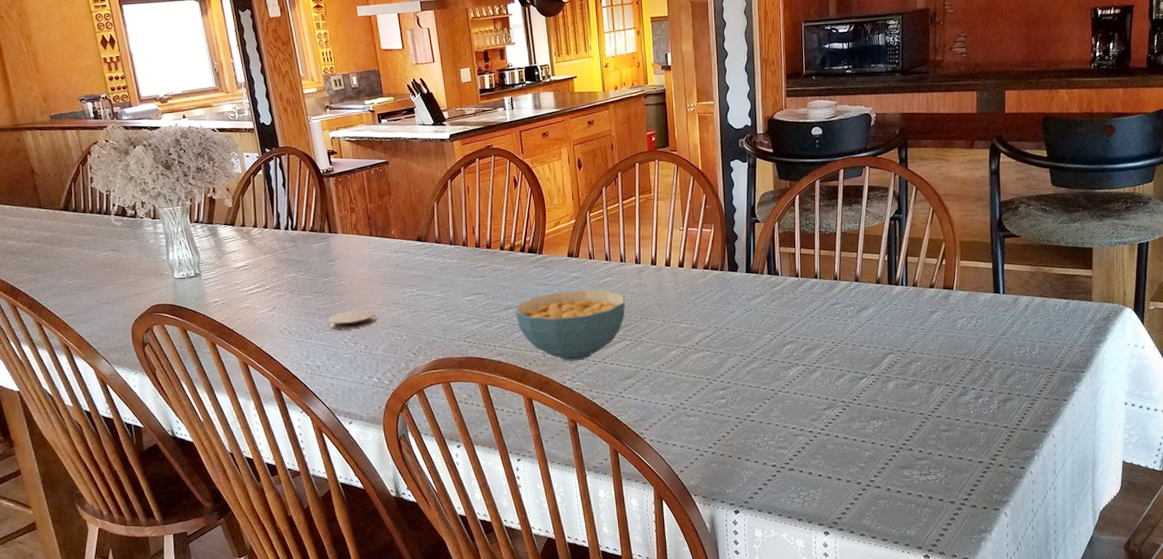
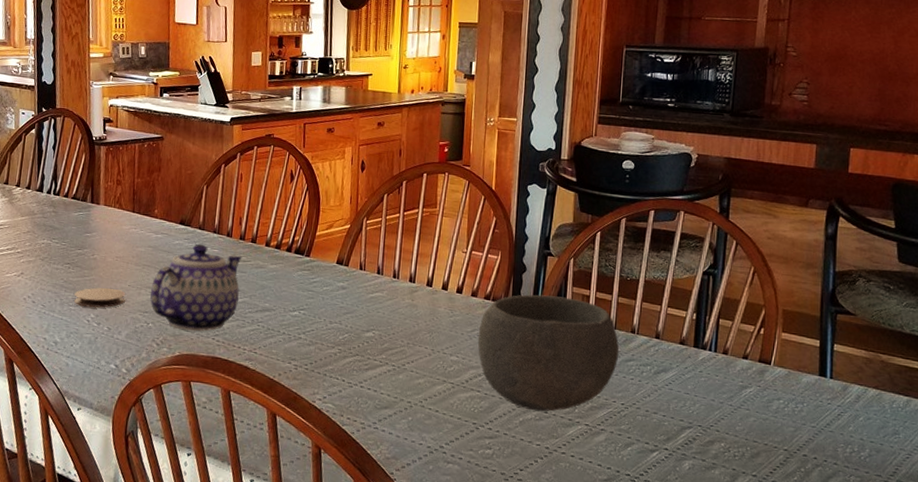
teapot: none [399,256,483,337] -> present [150,243,243,332]
cereal bowl: present [515,289,625,361] -> none [271,300,393,380]
bowl: none [702,257,826,360] -> present [477,294,619,412]

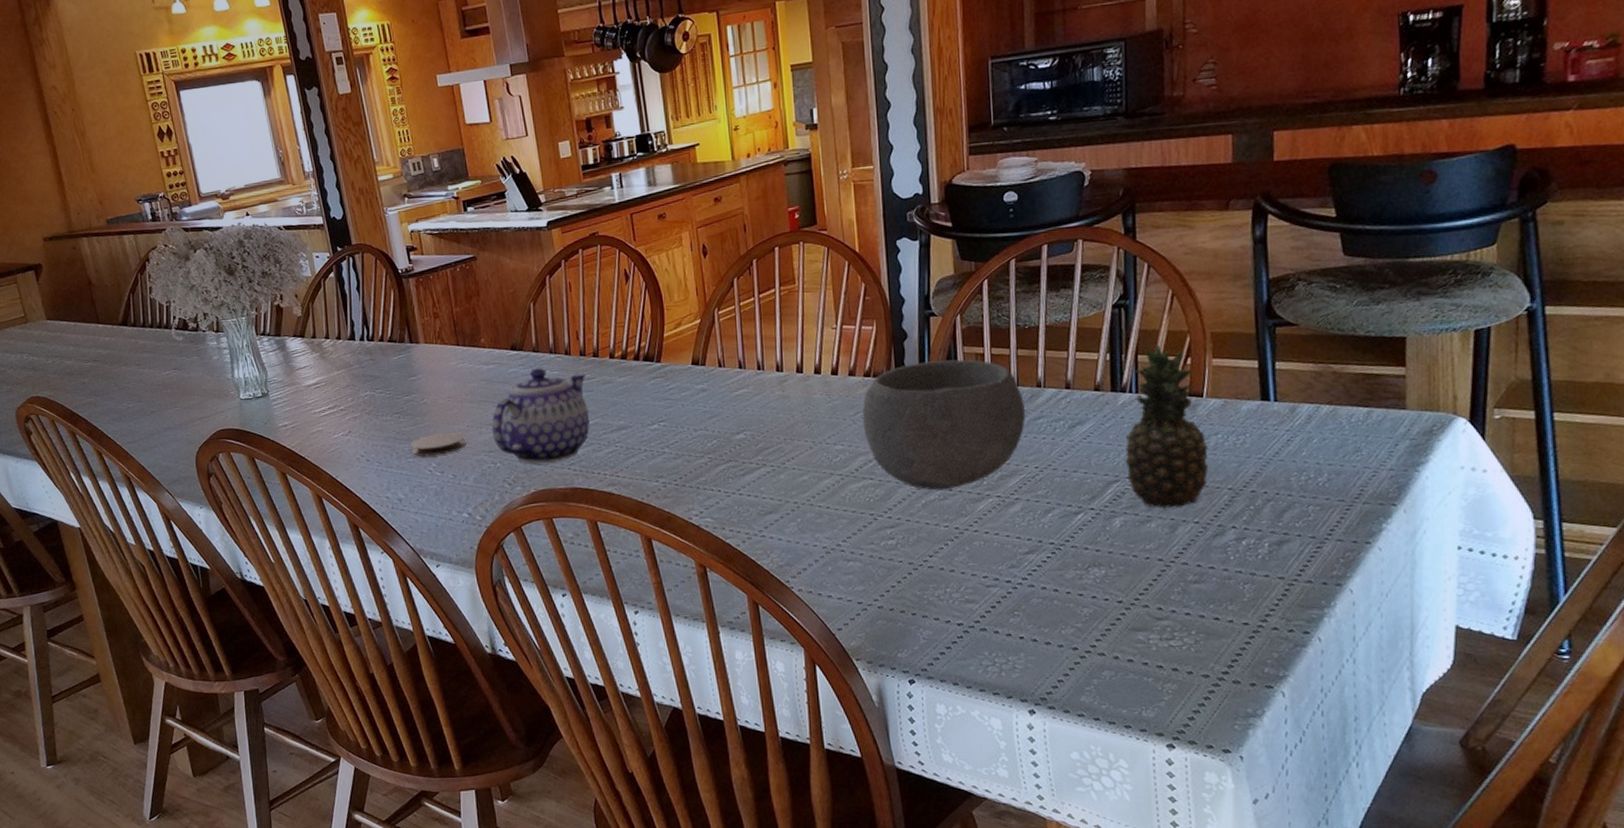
fruit: none [699,312,772,460] -> present [1125,344,1209,508]

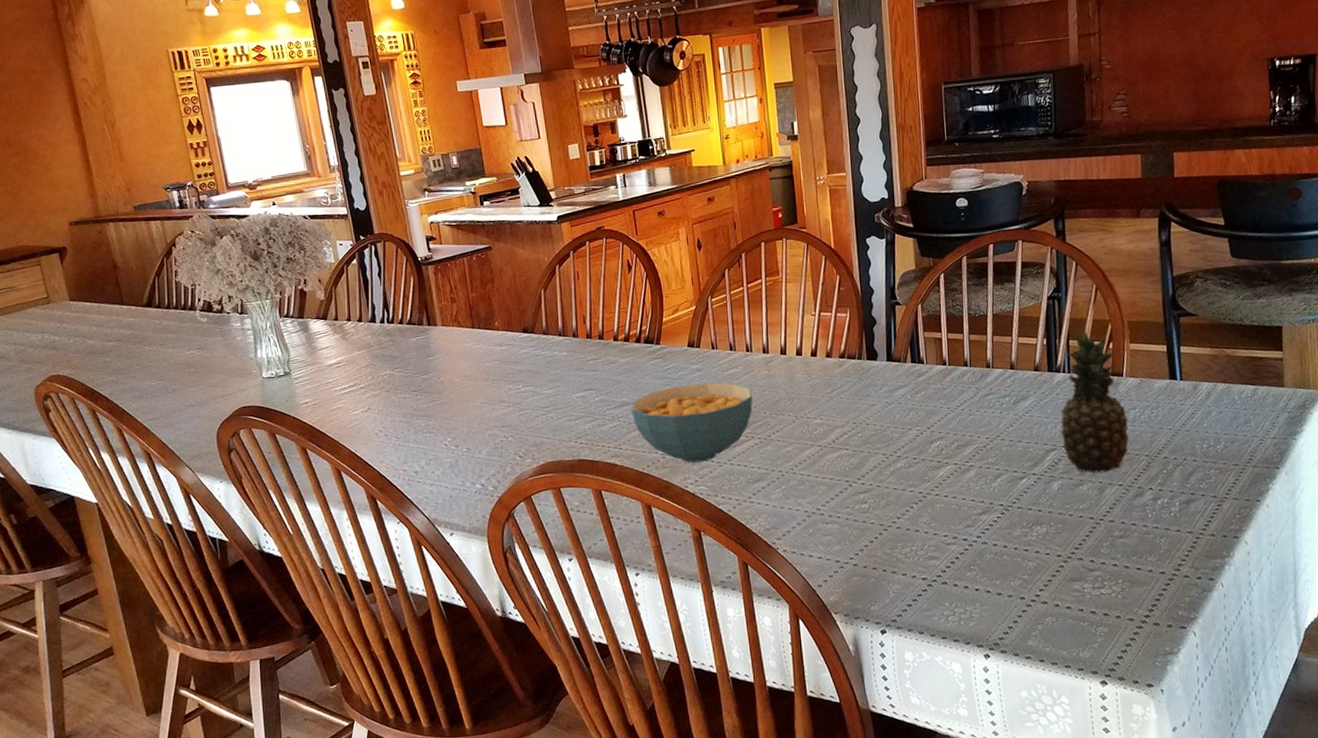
coaster: present [410,431,466,457] -> none [427,408,480,432]
teapot: present [491,368,590,465] -> none [504,349,595,438]
cereal bowl: none [628,404,765,492] -> present [630,382,753,463]
bowl: present [862,359,1026,490] -> none [838,343,978,459]

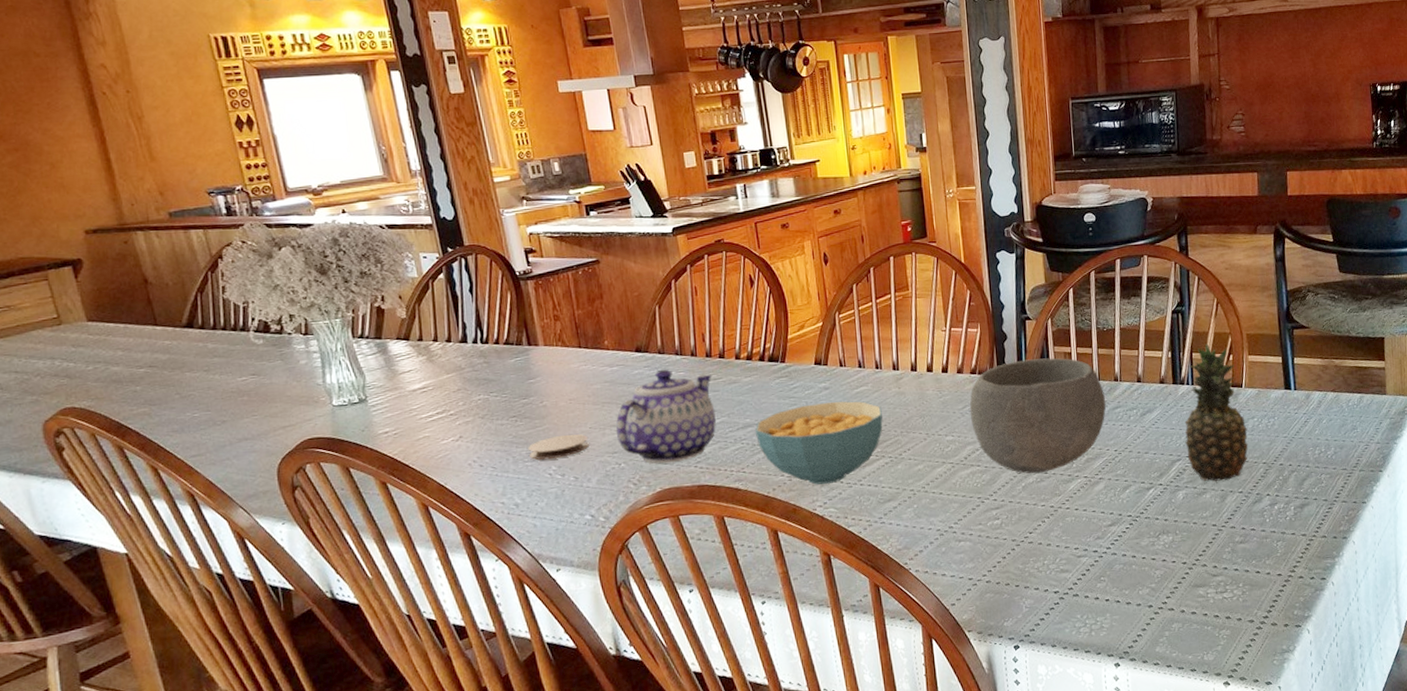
coaster: none [427,408,480,432] -> present [528,433,589,460]
teapot: none [504,349,595,438] -> present [616,369,716,464]
bowl: none [838,343,978,459] -> present [969,358,1106,474]

